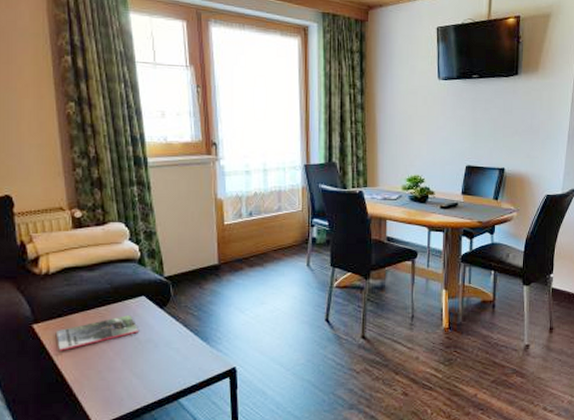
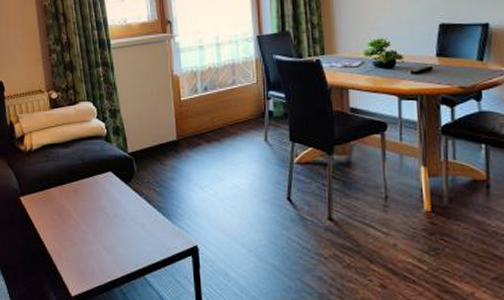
magazine: present [57,315,140,351] -> none [39,190,108,223]

